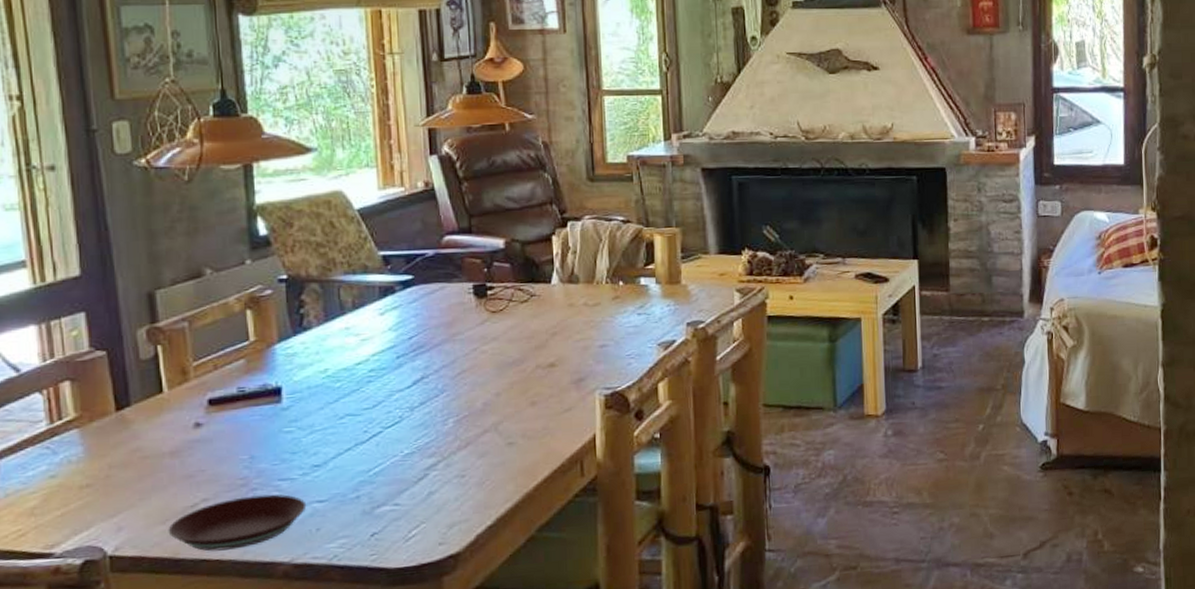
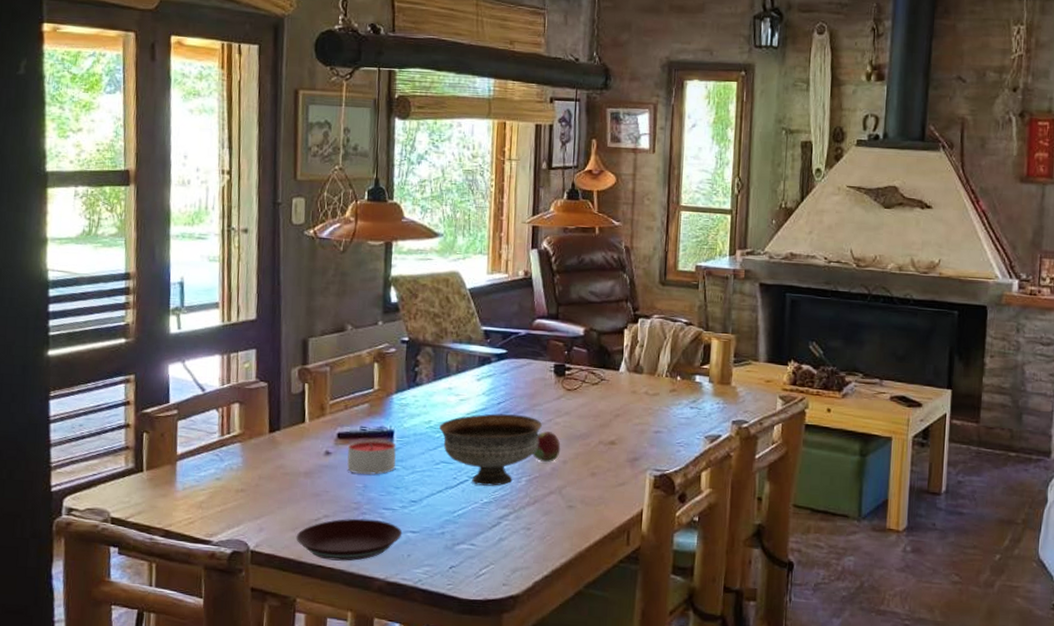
candle: none [223,399,289,444] -> present [347,439,397,475]
bowl: none [339,348,467,436] -> present [439,413,543,486]
fruit: none [458,361,492,398] -> present [533,430,561,462]

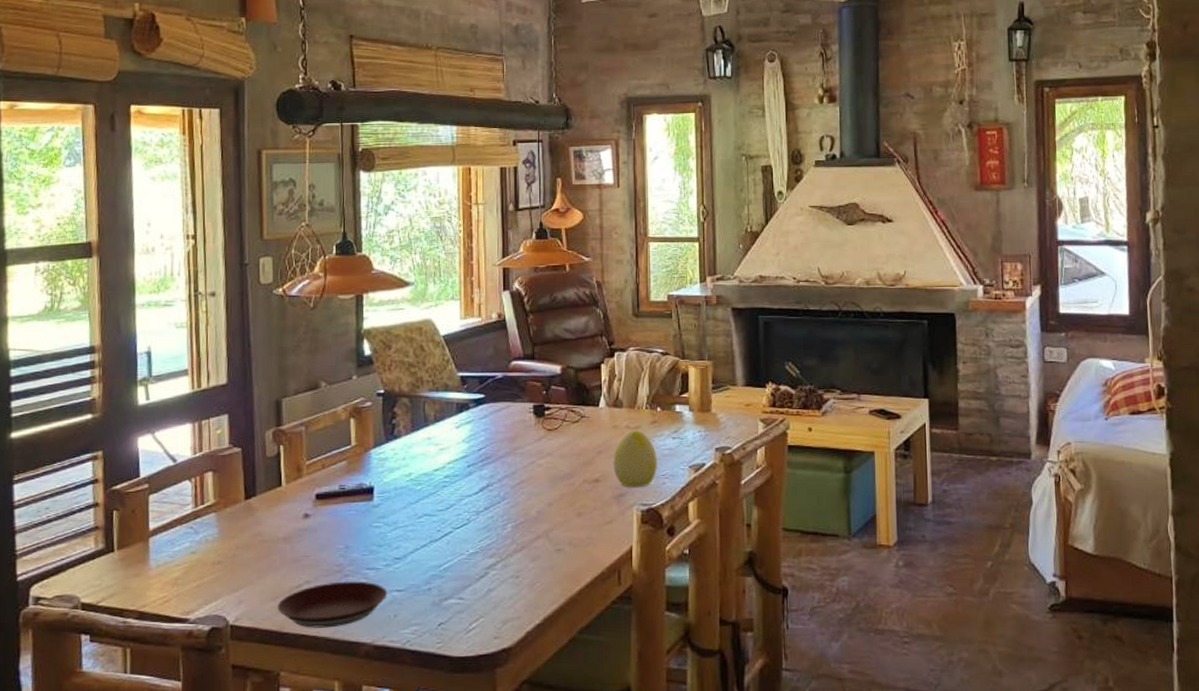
candle: present [347,439,397,475] -> none [326,497,378,535]
bowl: present [439,413,543,486] -> none [420,460,525,536]
fruit: present [533,430,561,462] -> none [517,473,545,506]
decorative egg: none [629,396,674,453] -> present [613,429,657,488]

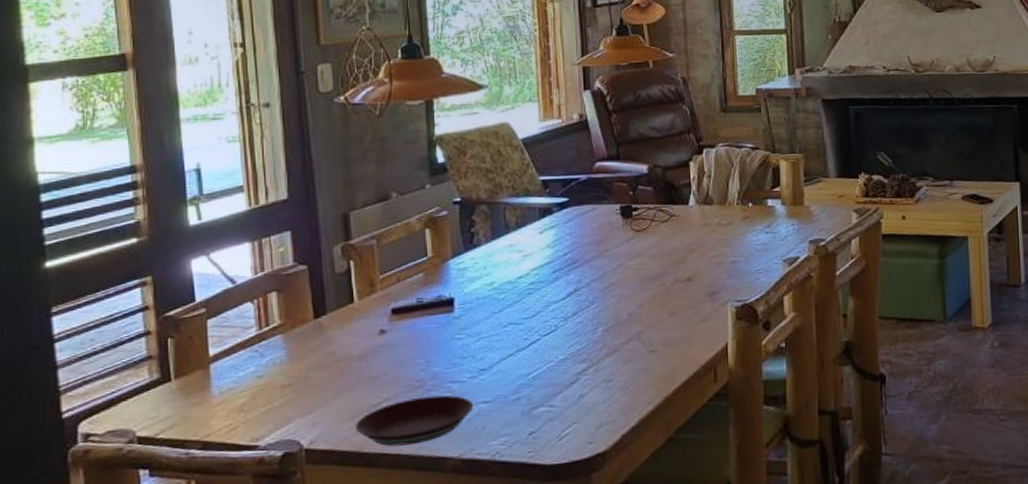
decorative egg: present [613,429,657,488] -> none [705,226,751,285]

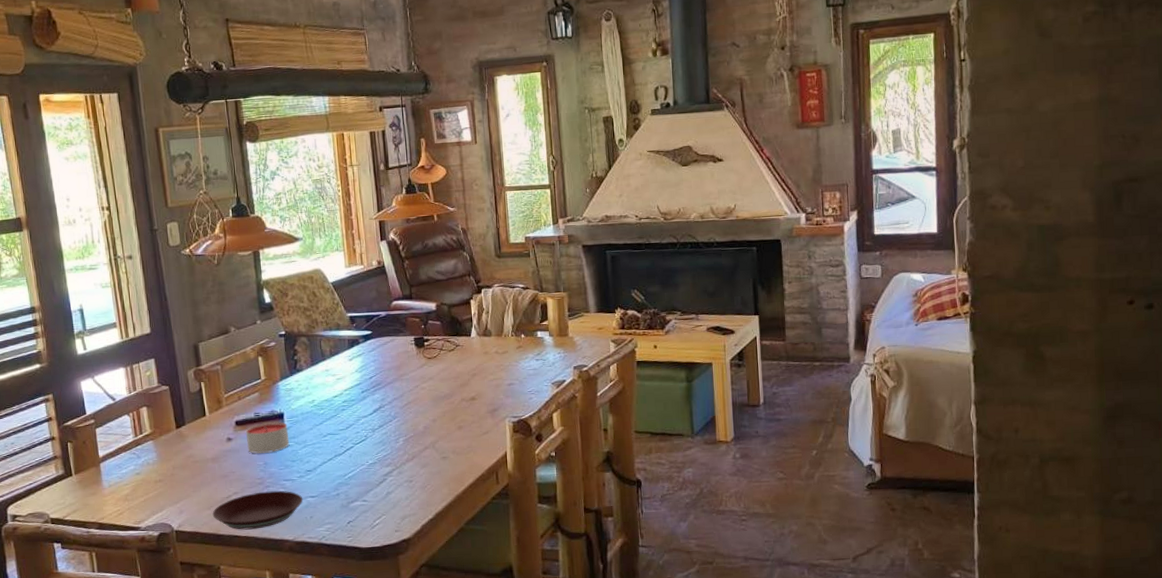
candle: none [404,309,460,349] -> present [245,422,290,454]

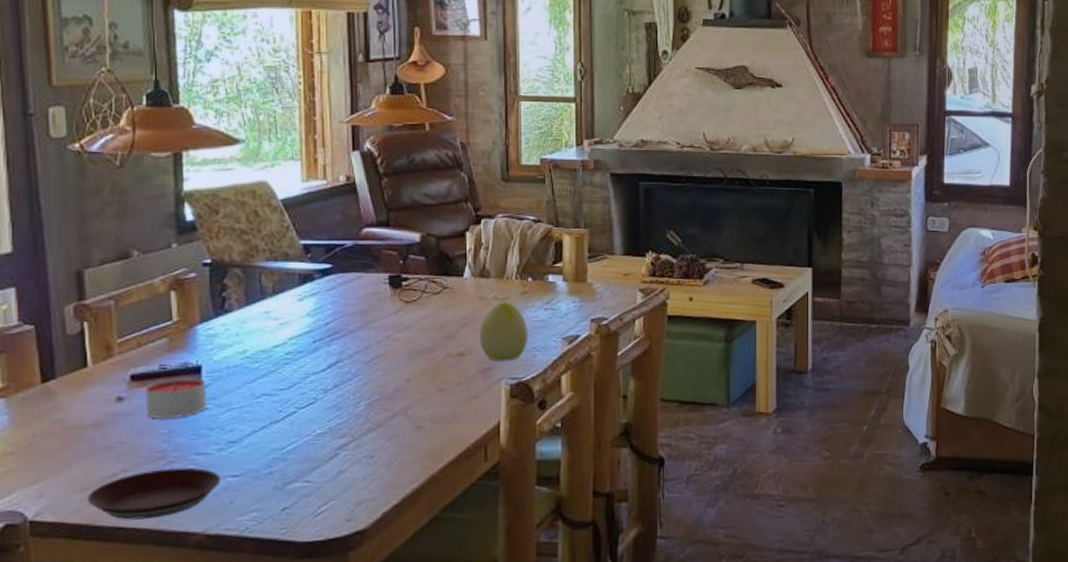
decorative egg: none [486,354,524,403] -> present [479,300,528,361]

